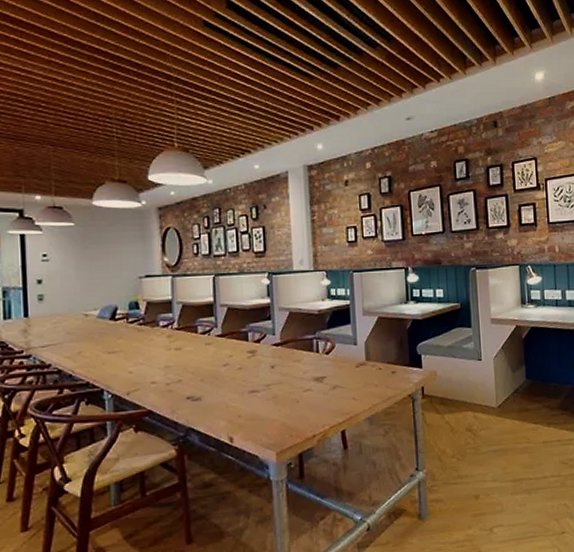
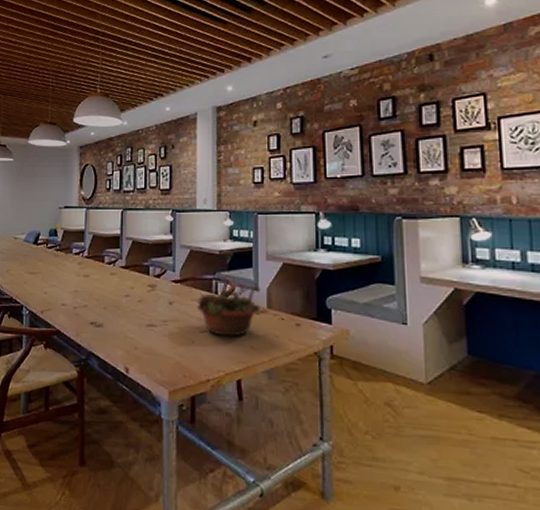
succulent planter: none [298,339,364,393] -> present [196,283,265,337]

